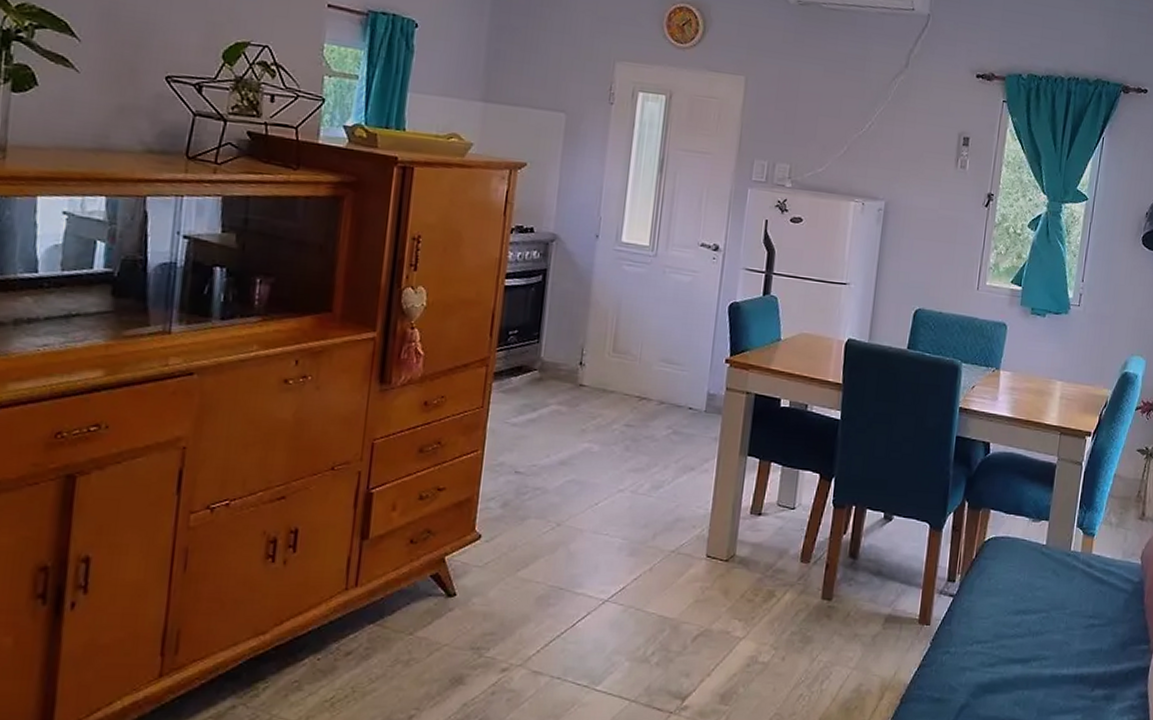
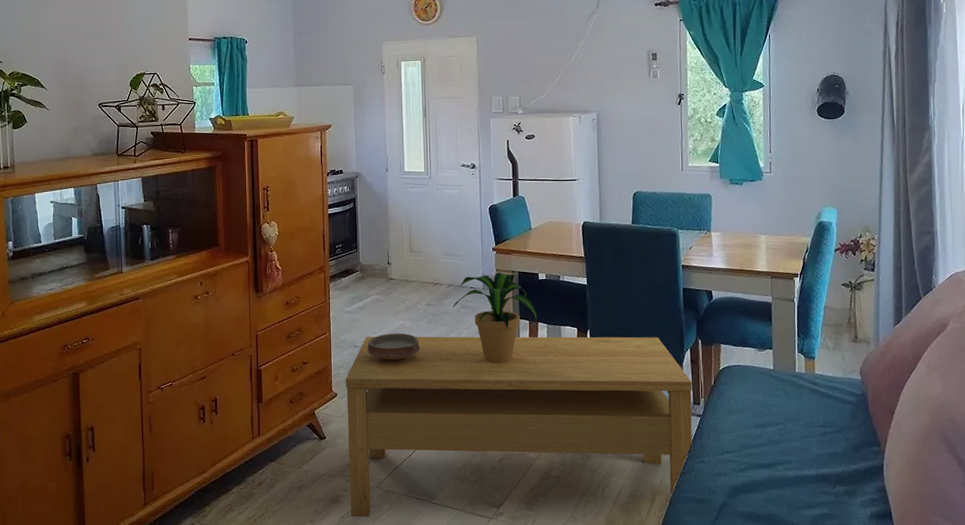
coffee table: none [477,461,950,706] -> present [345,336,693,517]
ceramic bowl: none [533,458,609,497] -> present [367,333,421,361]
potted plant: none [660,392,771,511] -> present [452,272,537,363]

